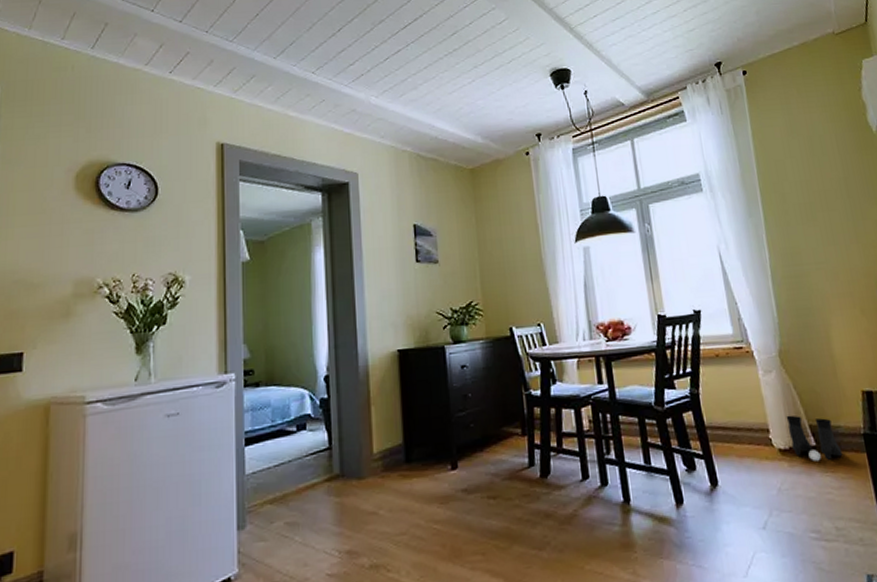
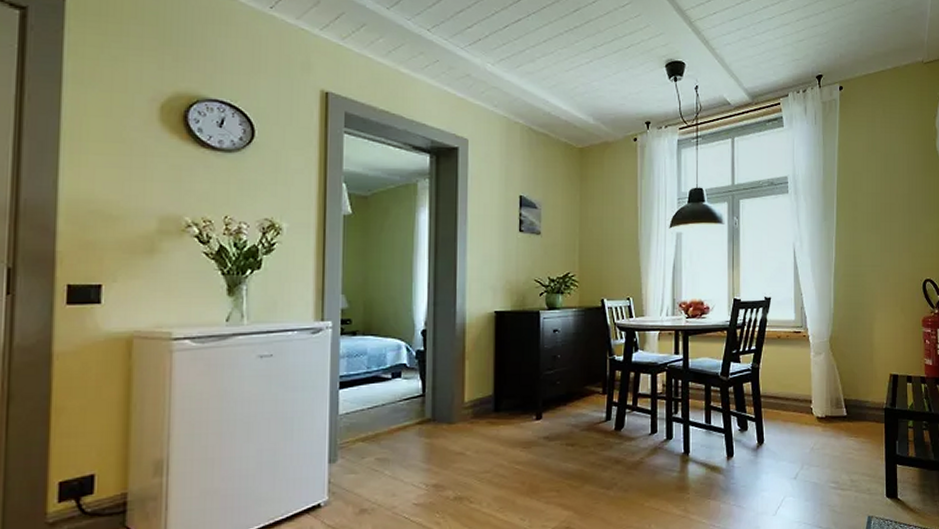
boots: present [786,415,843,462] -> none [827,390,866,428]

